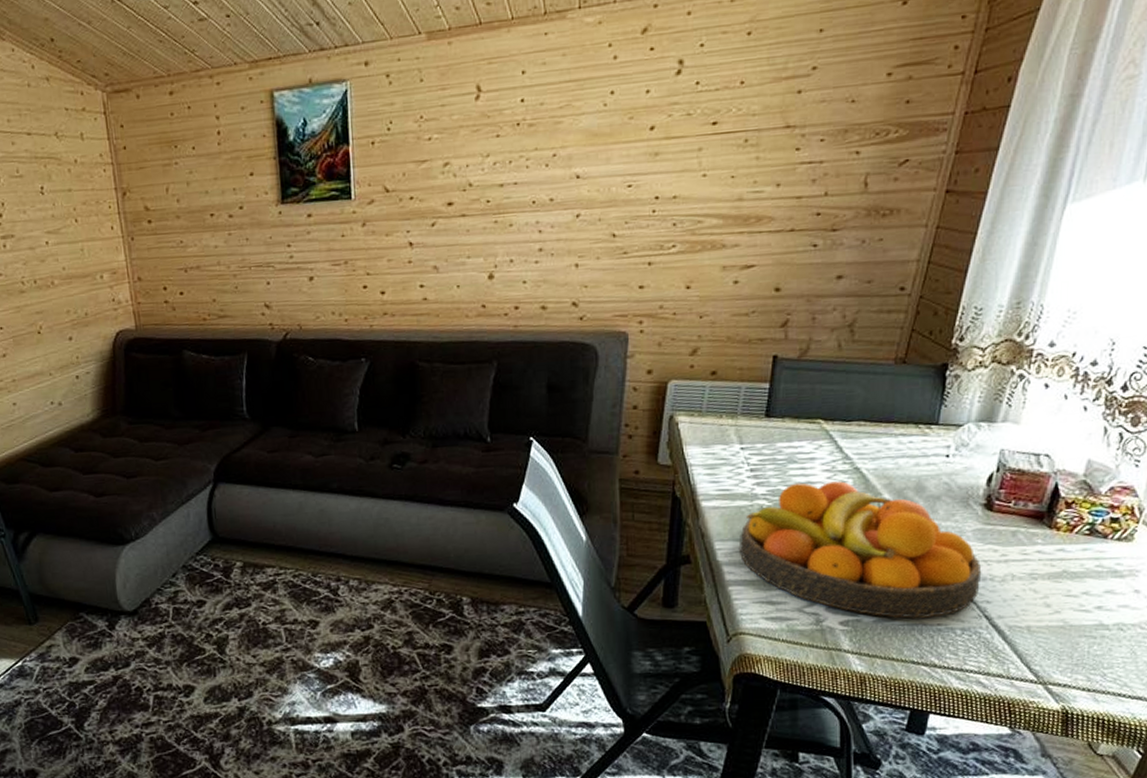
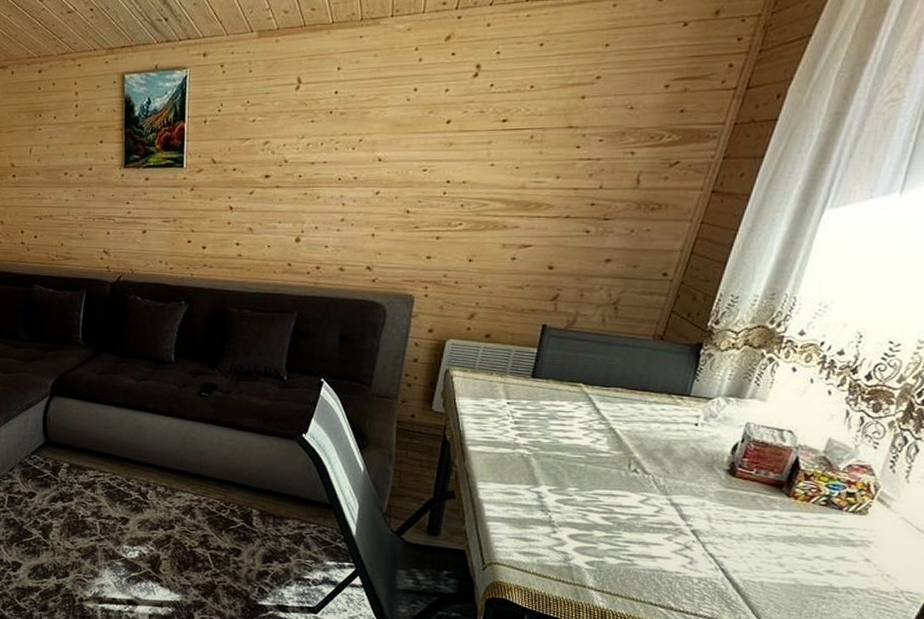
fruit bowl: present [738,481,982,618] -> none [499,437,722,566]

